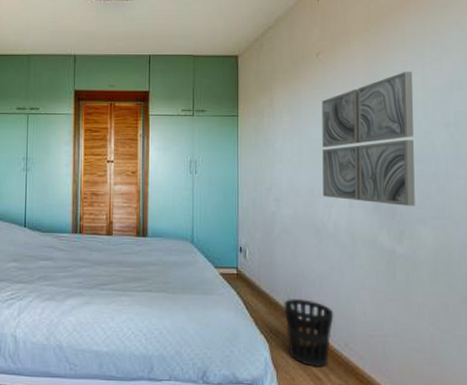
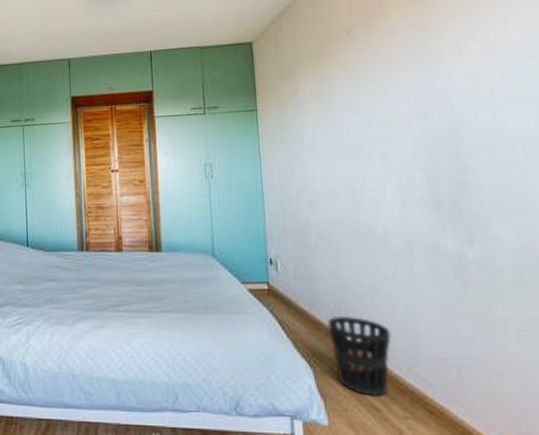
wall art: present [322,71,415,206] -> none [357,40,487,202]

